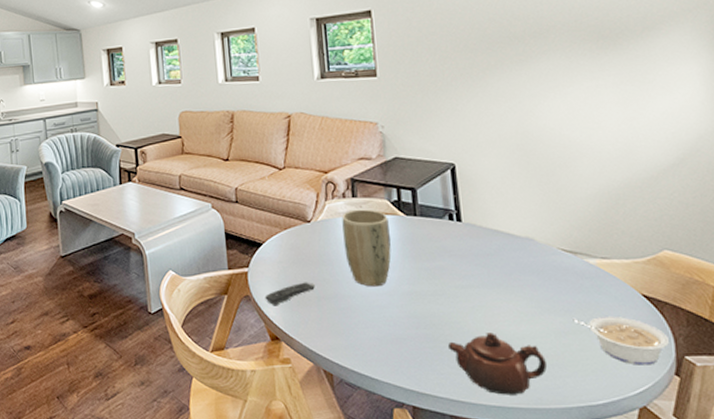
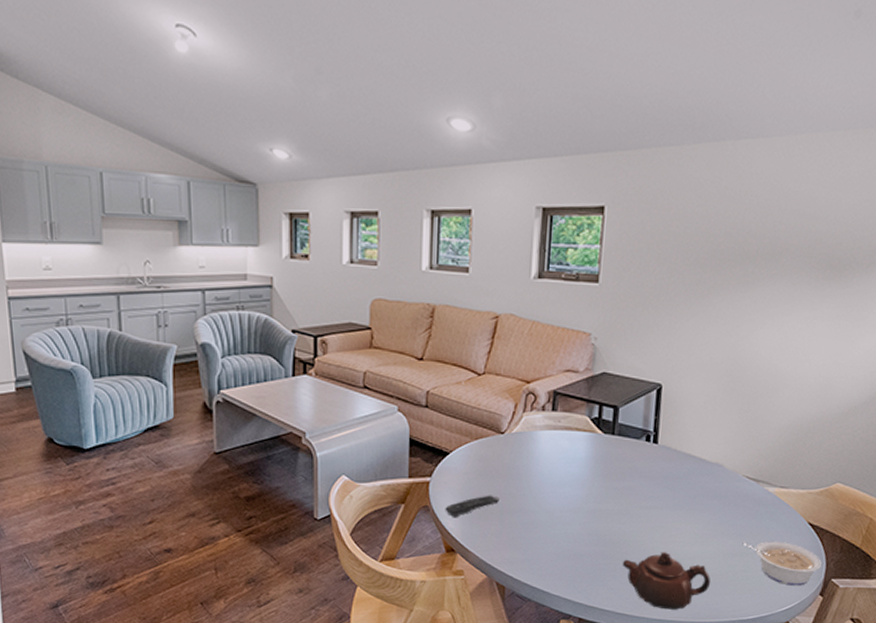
plant pot: present [342,209,392,287] -> none [535,424,586,503]

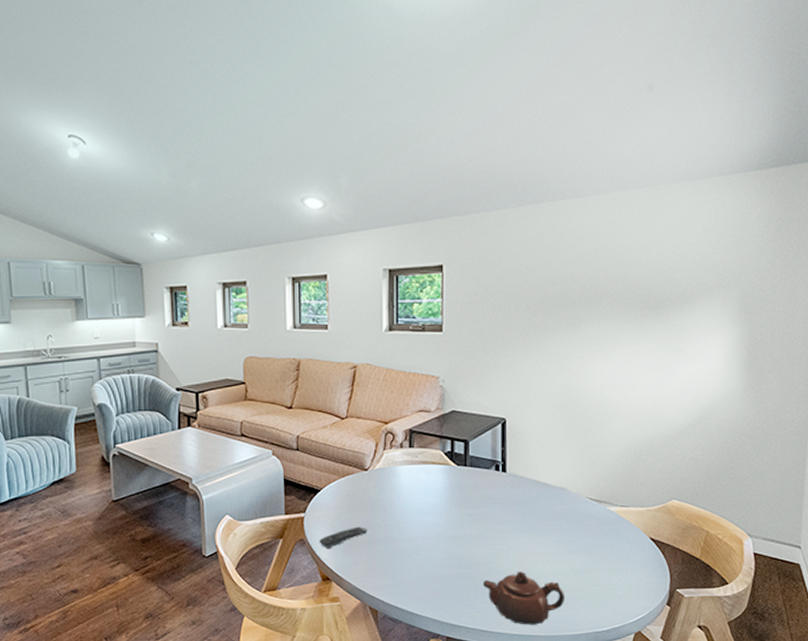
legume: present [742,540,822,586] -> none [591,556,666,598]

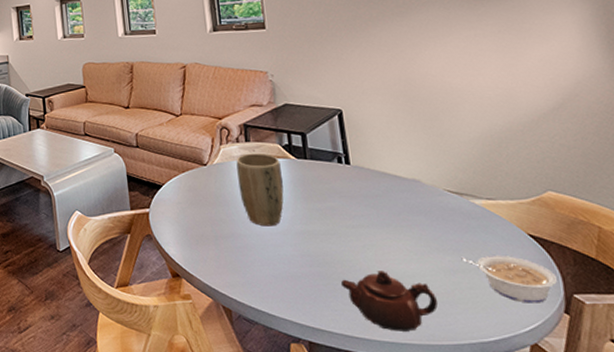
remote control: present [319,526,367,549] -> none [165,222,213,245]
plant pot: none [398,459,442,531] -> present [236,153,284,227]
legume: none [591,556,666,598] -> present [461,254,557,303]

